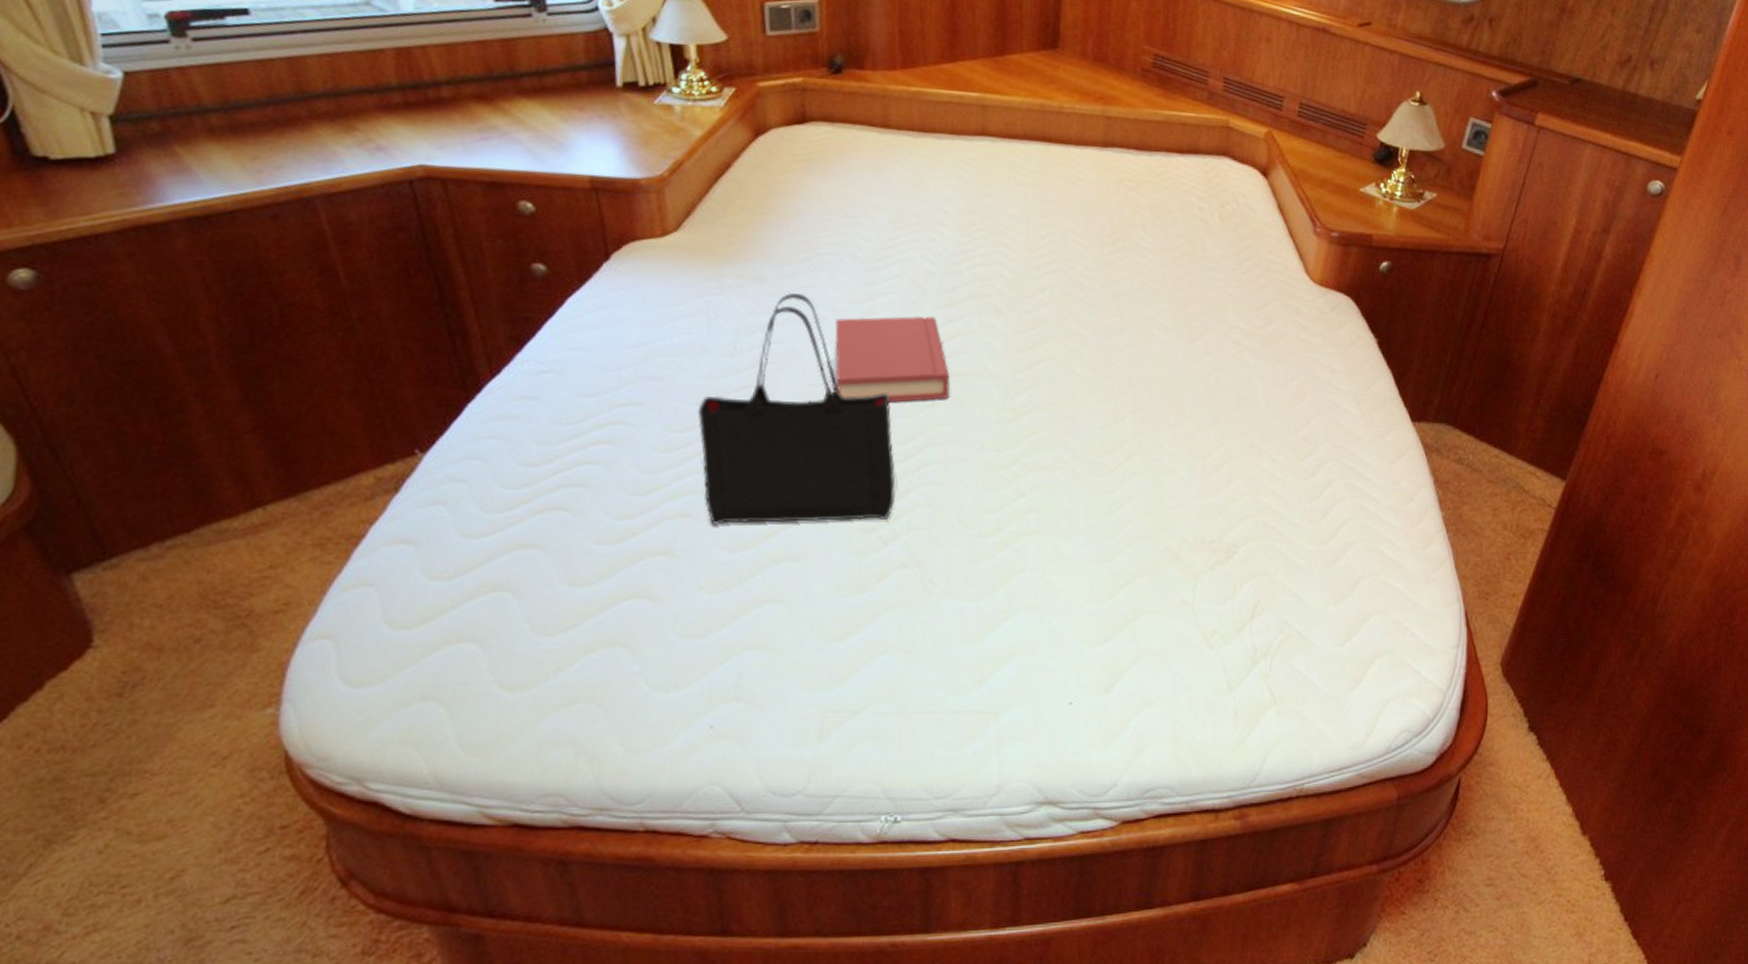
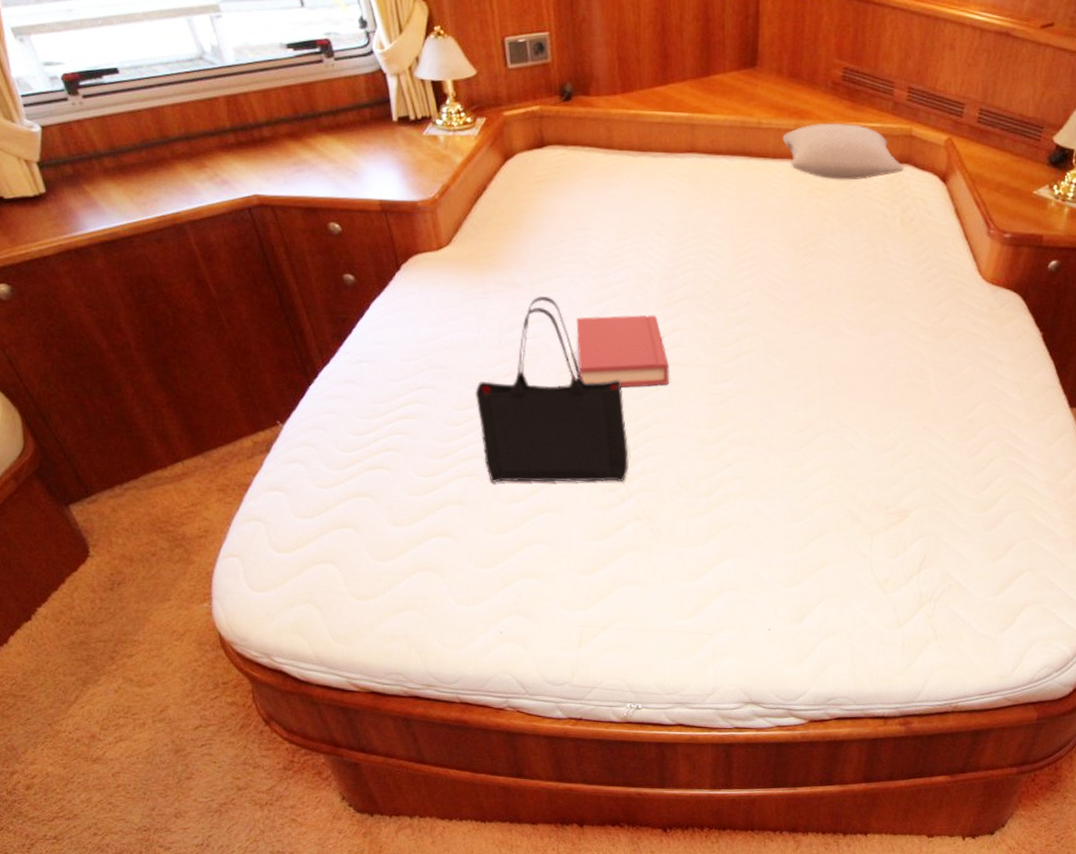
pillow: none [1086,110,1221,172] -> present [782,123,904,181]

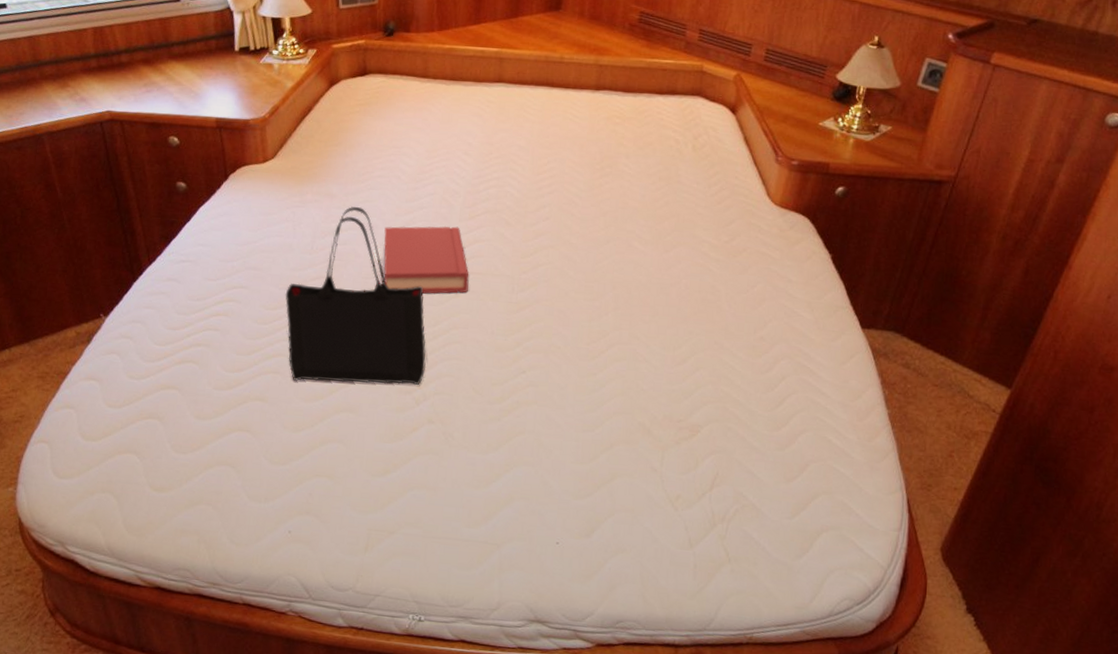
pillow: present [782,123,904,181] -> none [582,59,695,110]

